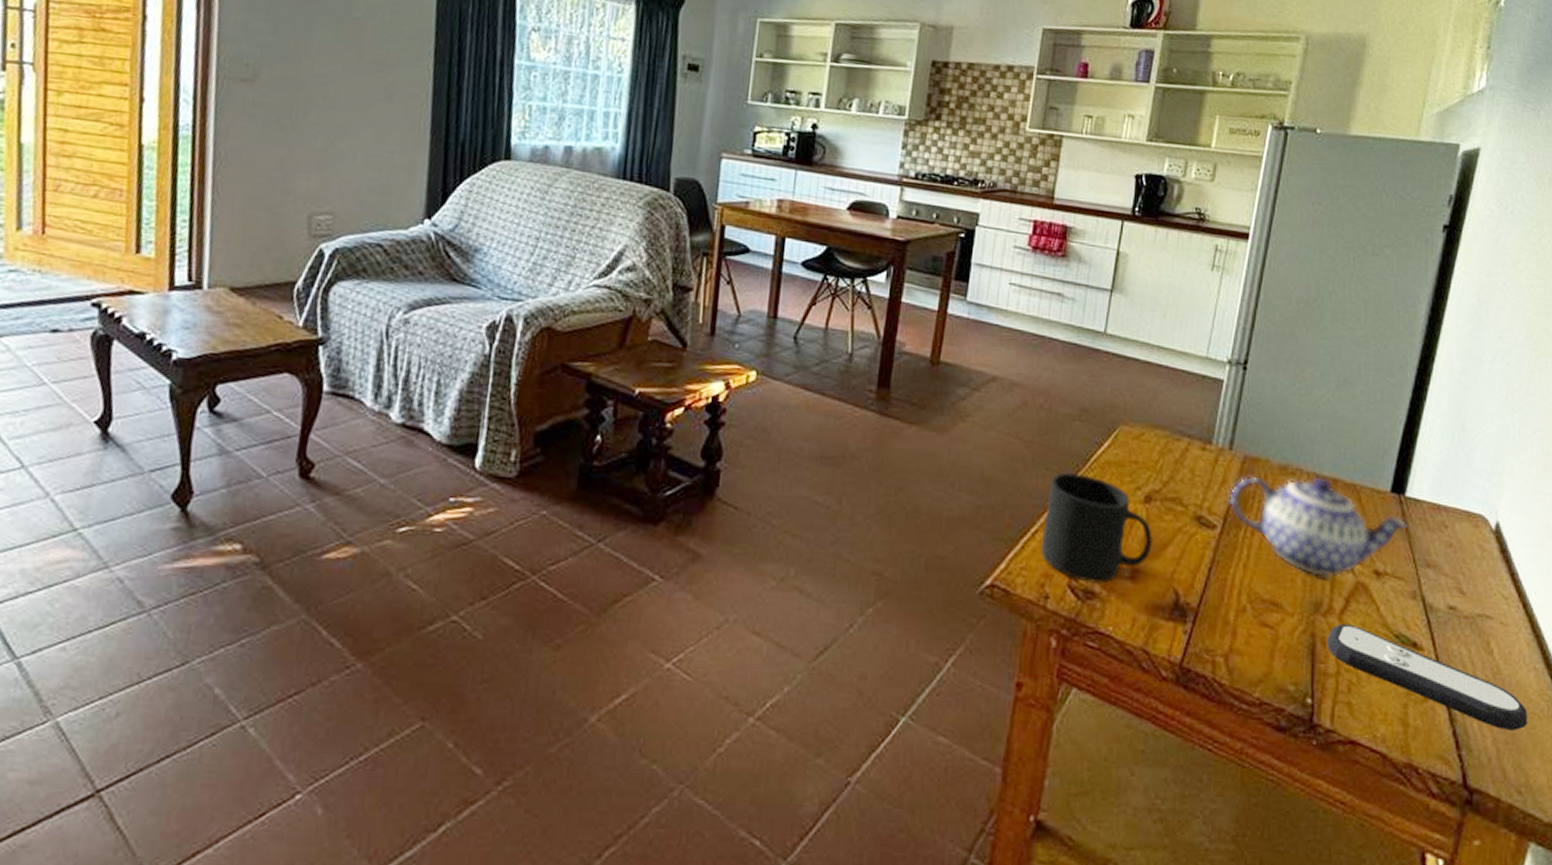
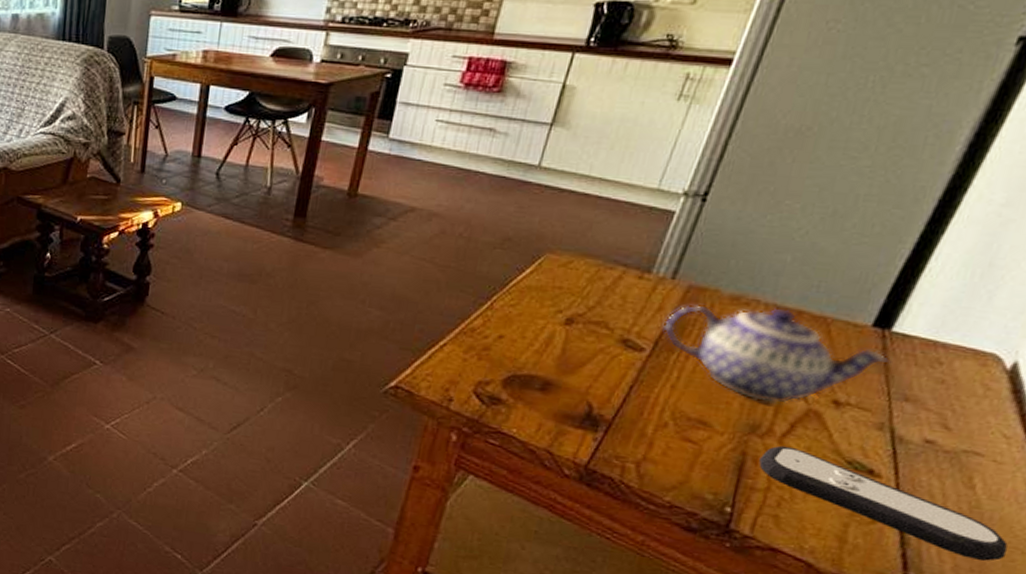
mug: present [1041,473,1152,584] -> none [448,295,570,393]

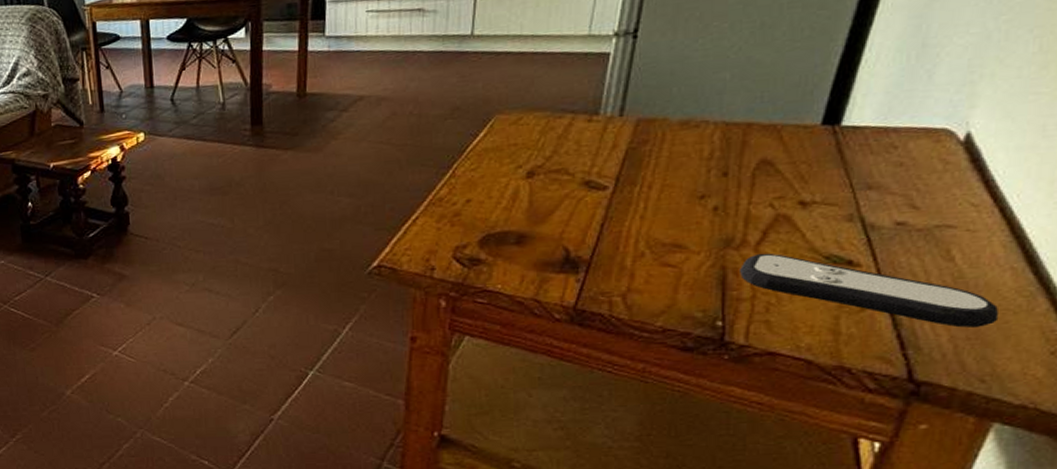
teapot: present [663,304,892,405] -> none [621,123,848,216]

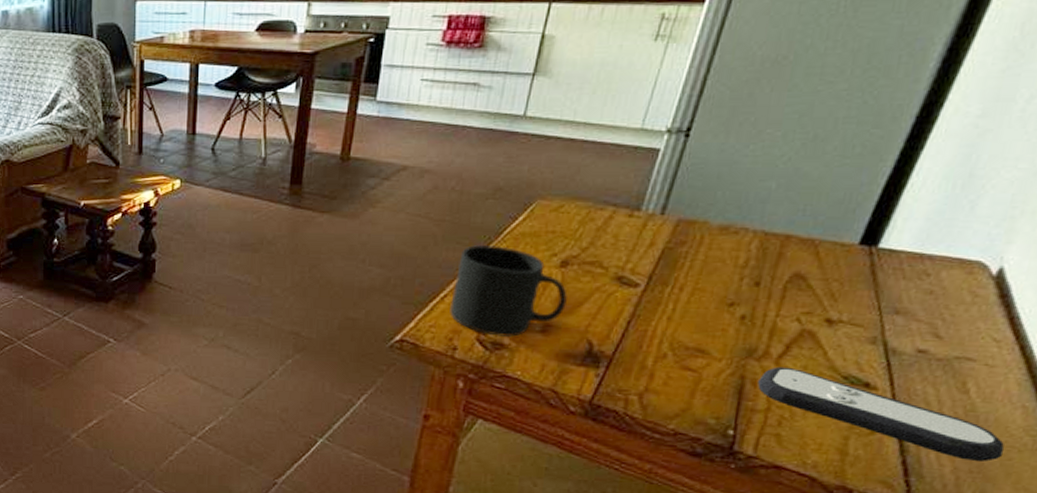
mug: none [423,164,537,252] -> present [449,245,567,337]

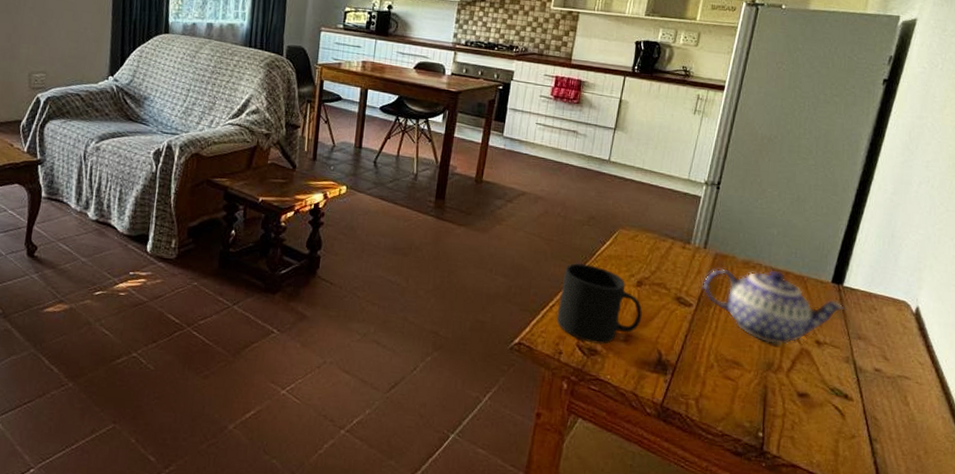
teapot: none [656,233,881,327] -> present [703,268,847,346]
remote control: present [758,366,1004,461] -> none [776,379,935,462]

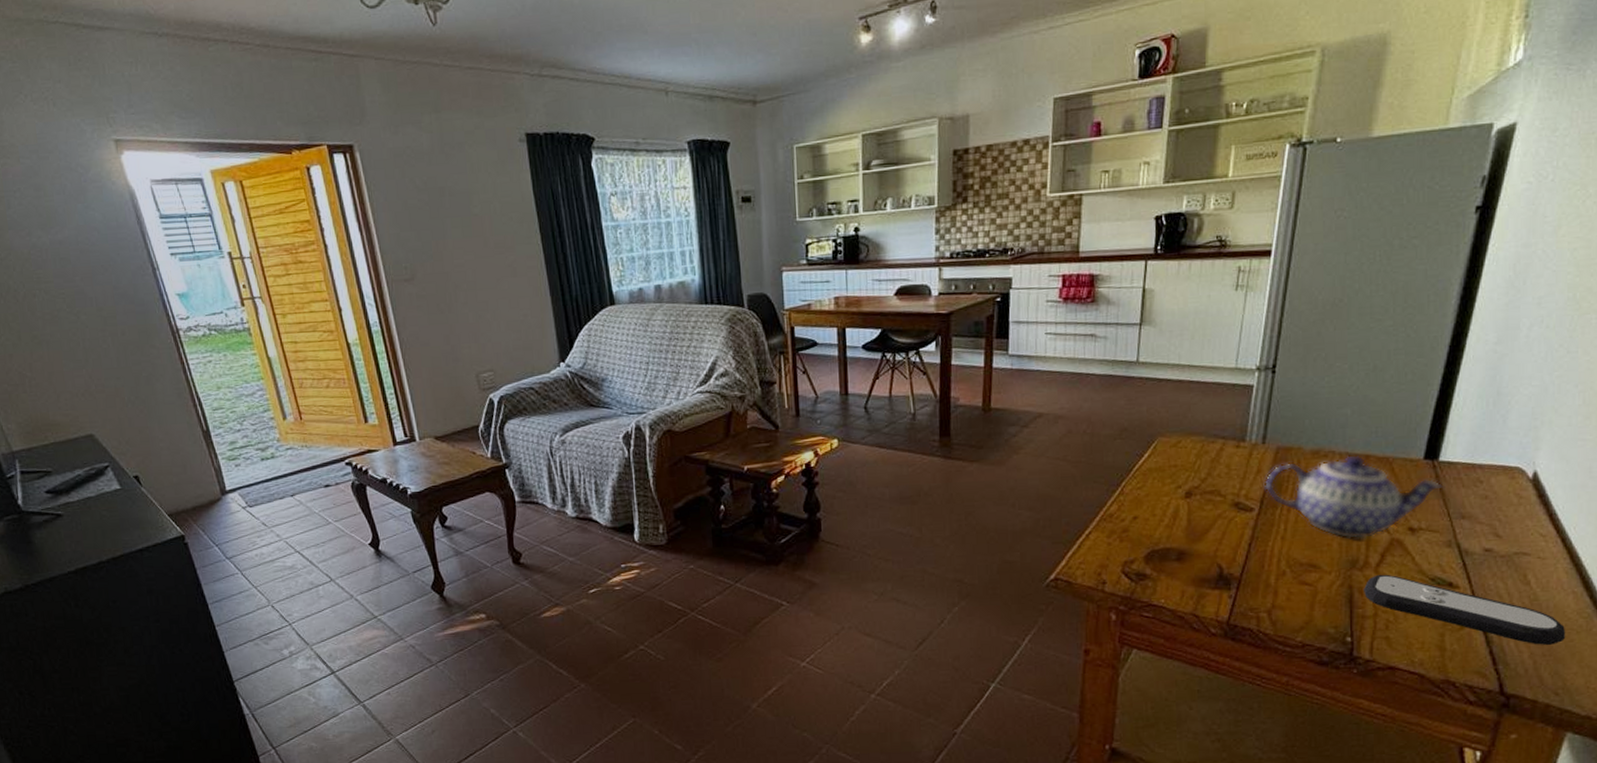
mug: present [556,263,642,344] -> none [1095,482,1195,567]
remote control: none [776,379,935,462] -> present [1364,574,1565,645]

